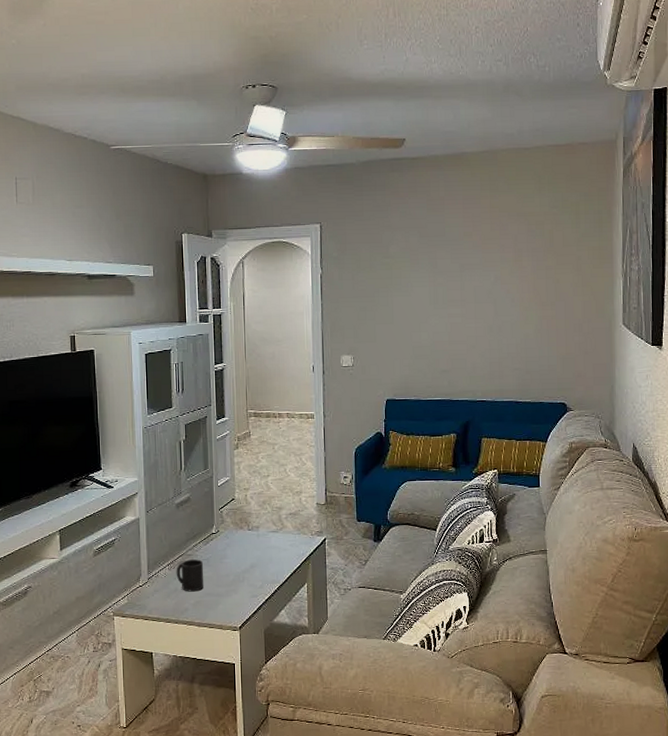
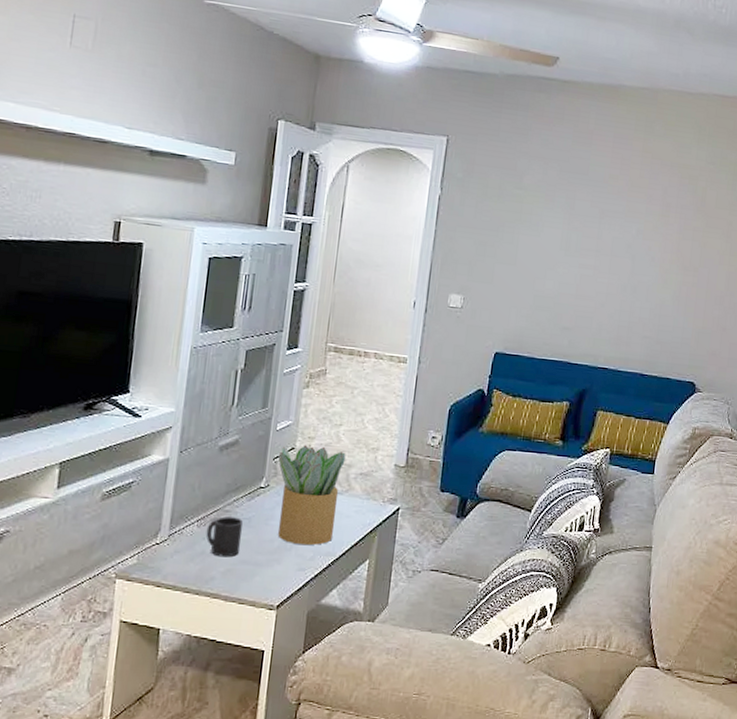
potted plant: none [222,495,276,577] -> present [278,445,346,546]

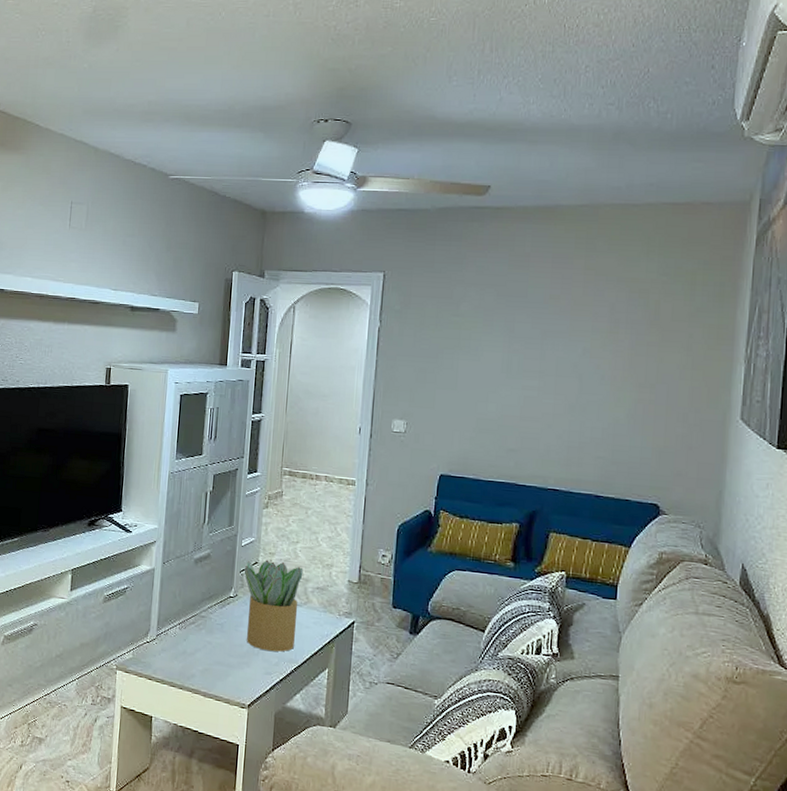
mug: present [206,516,243,557] -> none [186,621,216,658]

